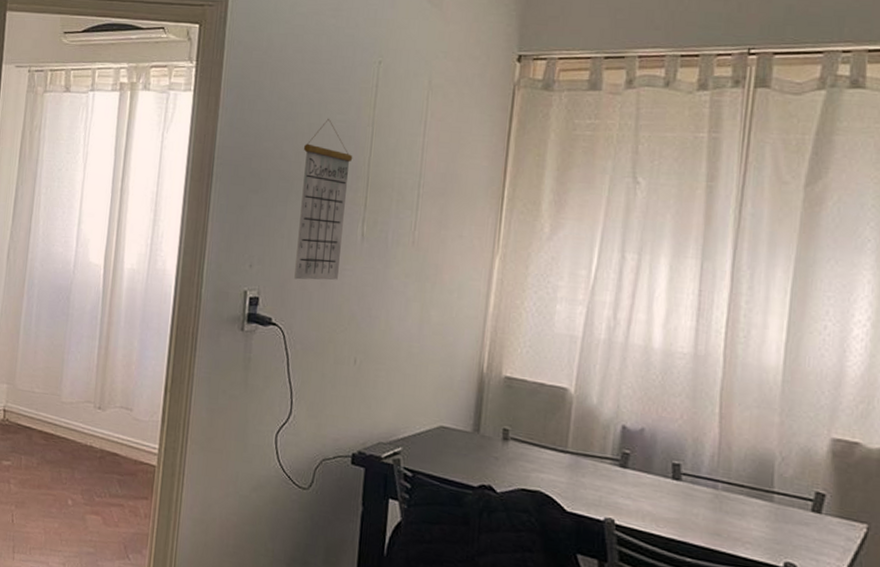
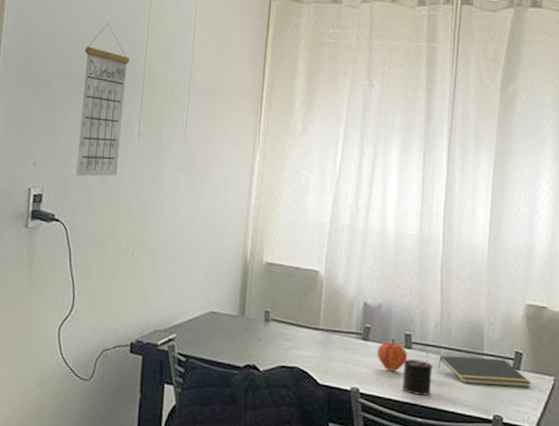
fruit: none [637,467,676,505] -> present [377,338,408,372]
candle: none [668,485,708,534] -> present [403,352,434,396]
notepad: none [713,489,836,534] -> present [437,355,531,387]

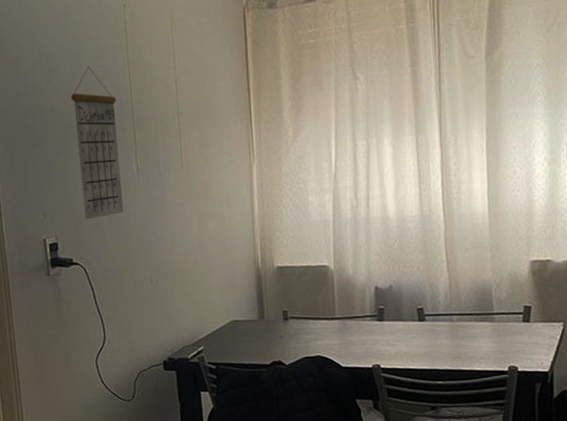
fruit: present [377,338,408,372] -> none [393,314,423,345]
candle: present [403,352,434,396] -> none [418,321,448,361]
notepad: present [437,355,531,387] -> none [451,315,542,343]

